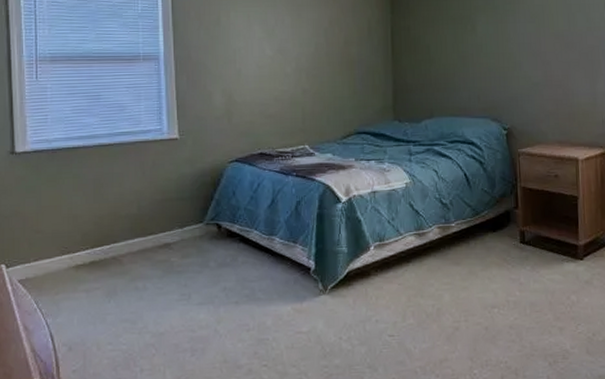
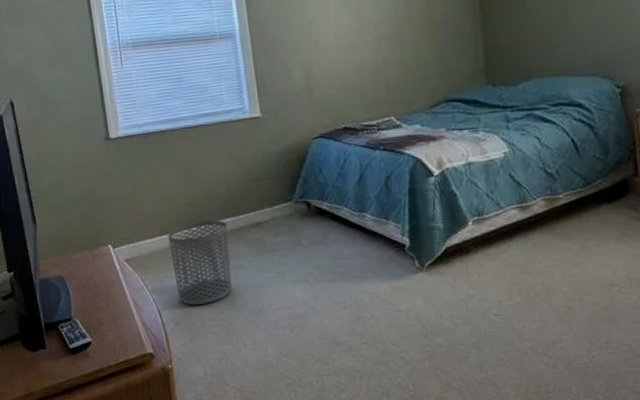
waste bin: none [69,240,134,329] -> present [167,220,232,306]

